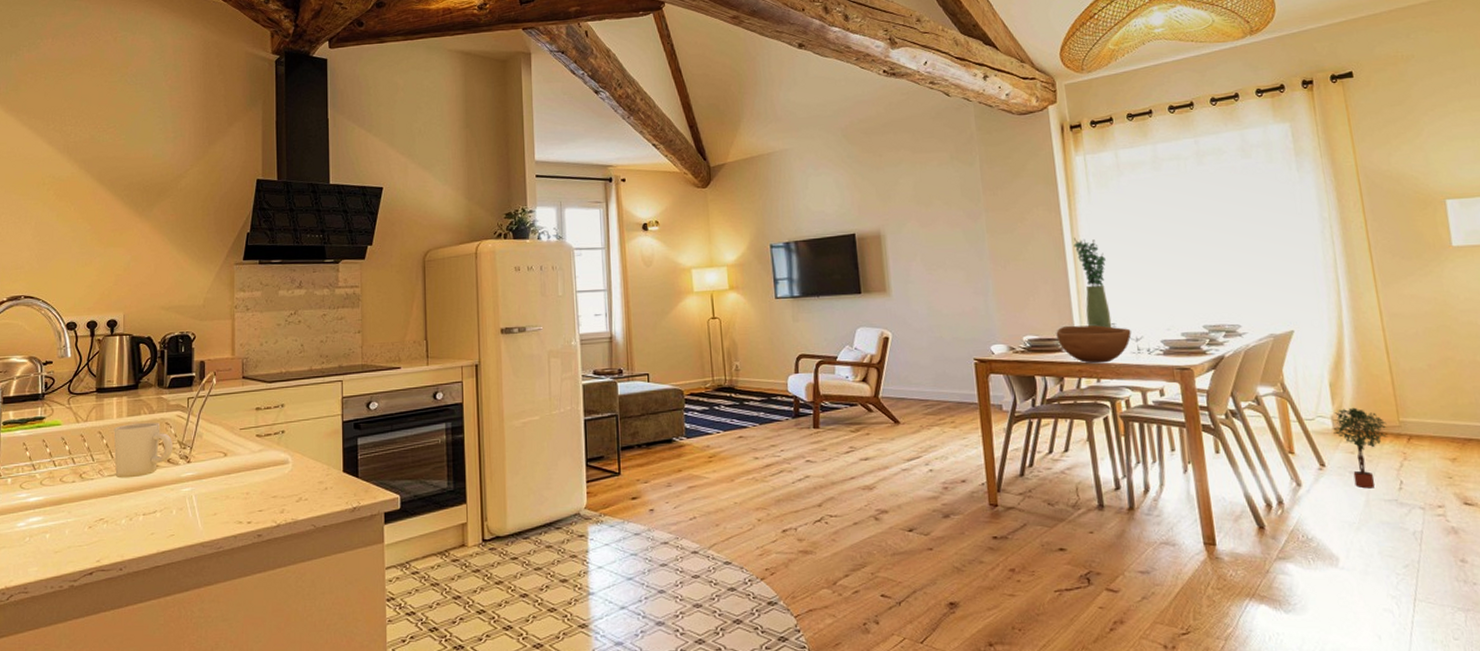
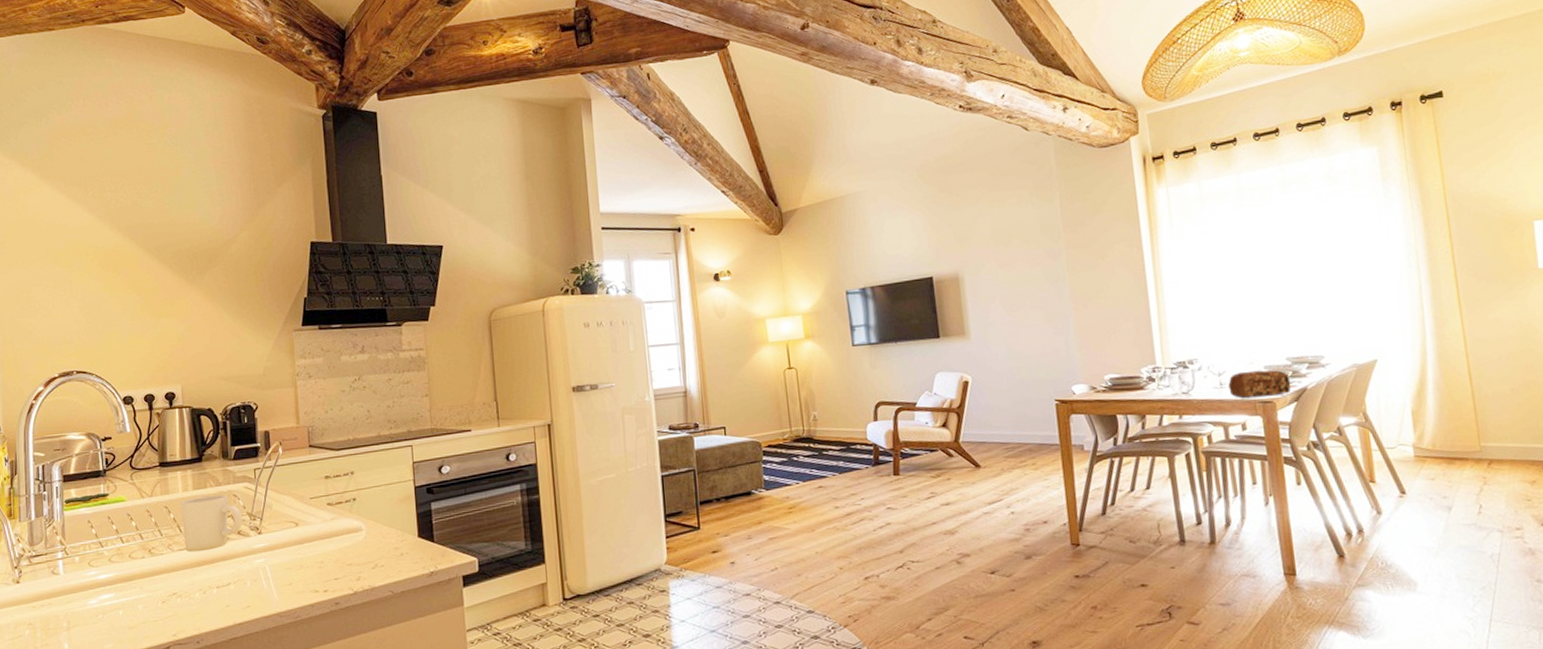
bowl: present [1056,325,1132,364] -> none [1138,361,1214,400]
vase: present [1073,238,1112,328] -> none [1156,273,1195,364]
bread loaf: none [1146,337,1209,365] -> present [1228,370,1291,399]
potted tree: present [1334,407,1387,489] -> none [1415,434,1468,514]

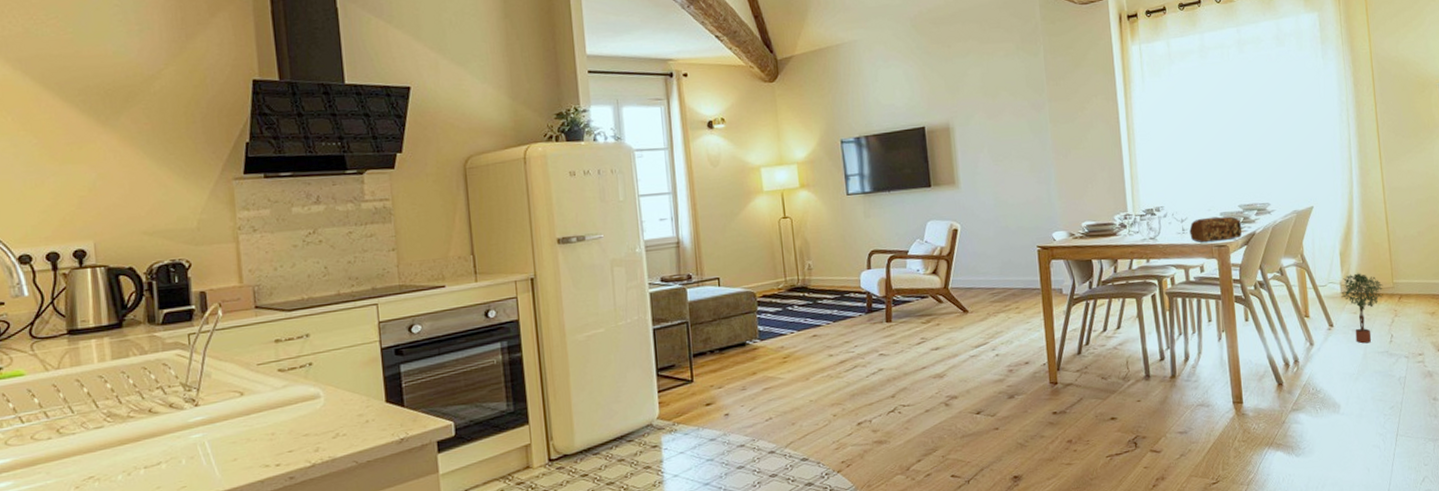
mug: present [180,494,243,553] -> none [95,363,176,430]
potted tree: none [1415,434,1468,514] -> present [1341,273,1383,344]

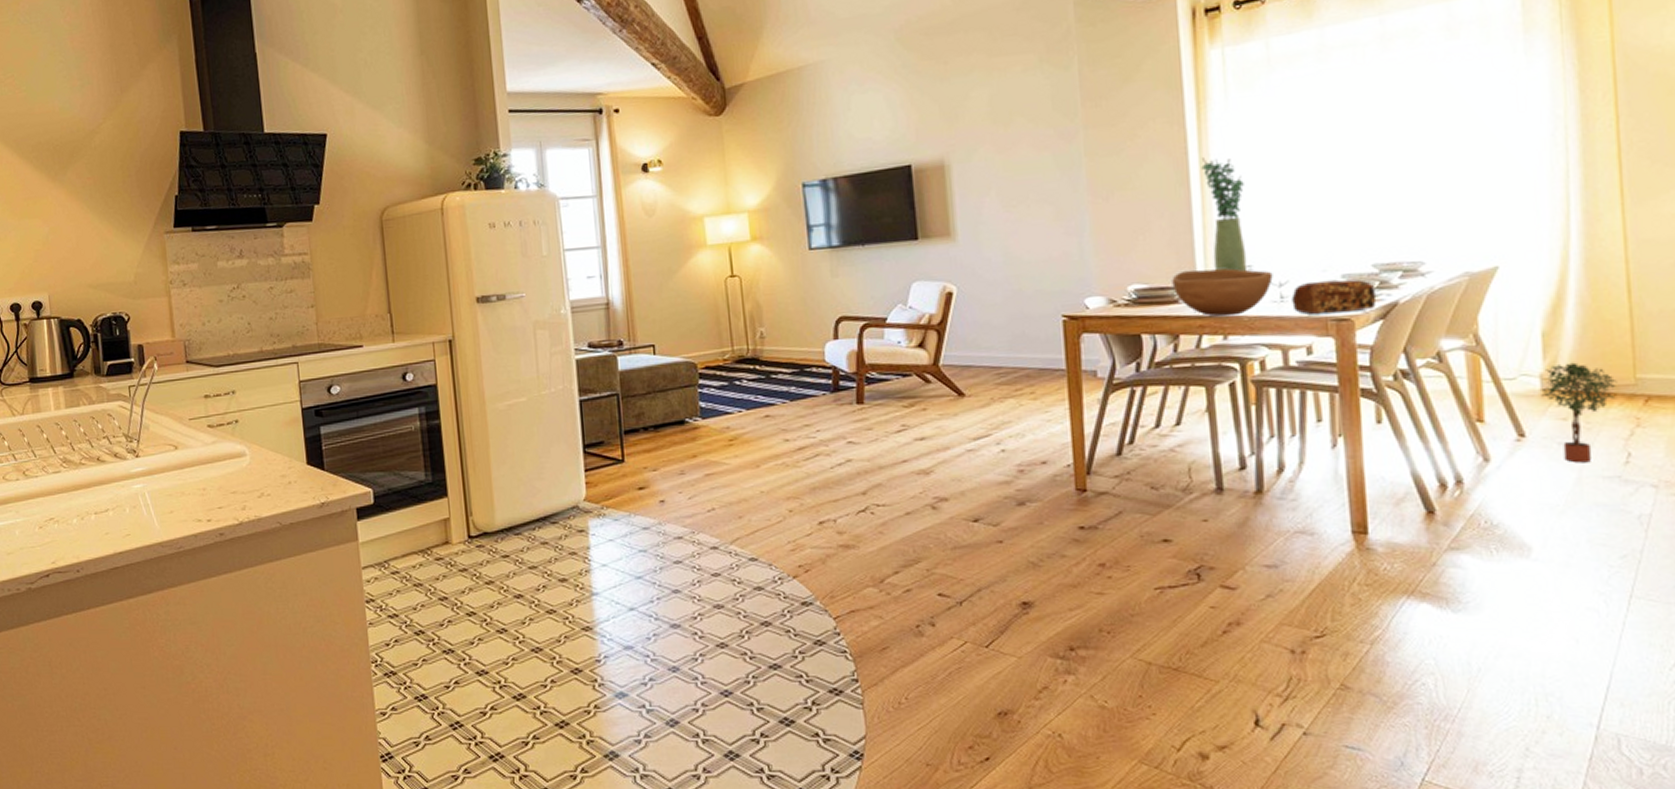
bowl: none [1111,209,1177,245] -> present [1172,268,1273,317]
vase: none [1128,126,1161,211] -> present [1201,158,1248,272]

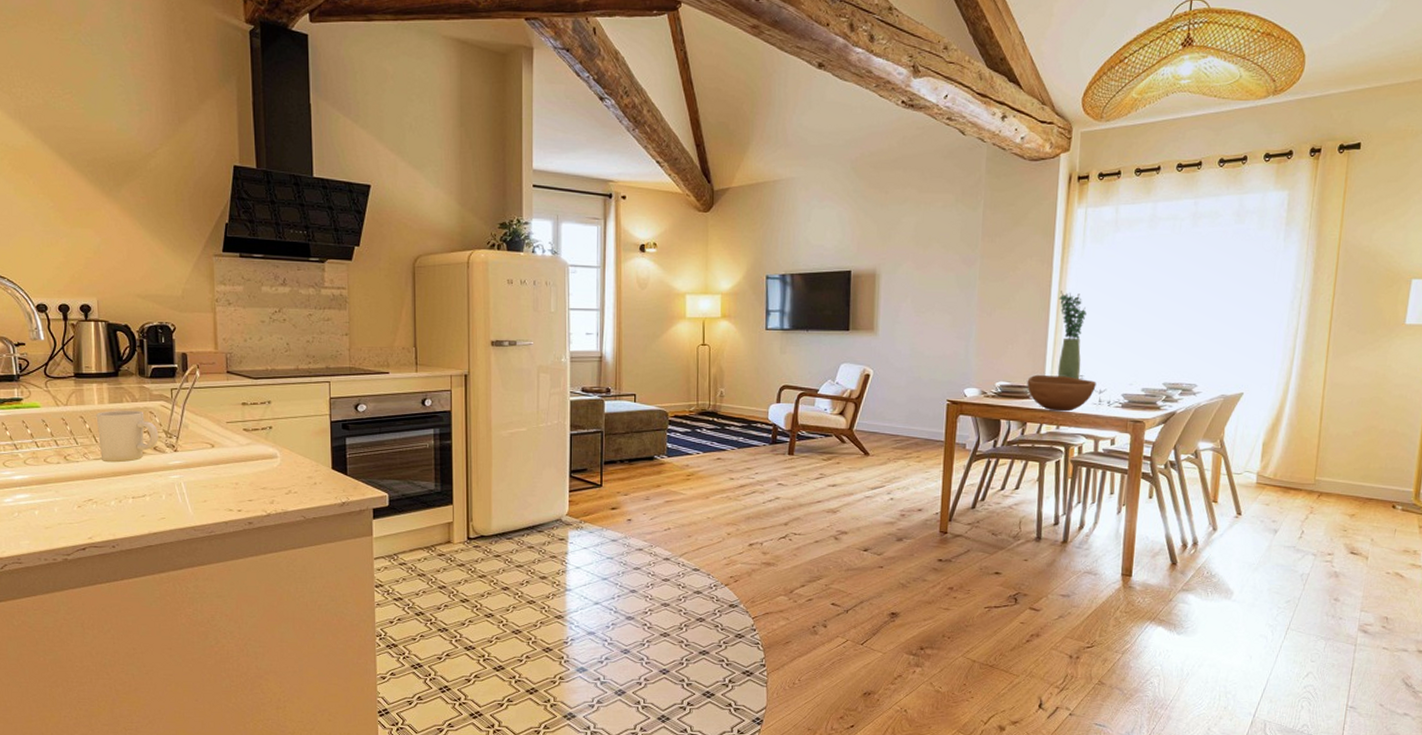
mug: none [53,413,120,475] -> present [96,410,159,463]
bread loaf: present [1291,279,1377,315] -> none [1106,391,1163,417]
potted tree: present [1541,362,1617,463] -> none [1256,465,1304,536]

